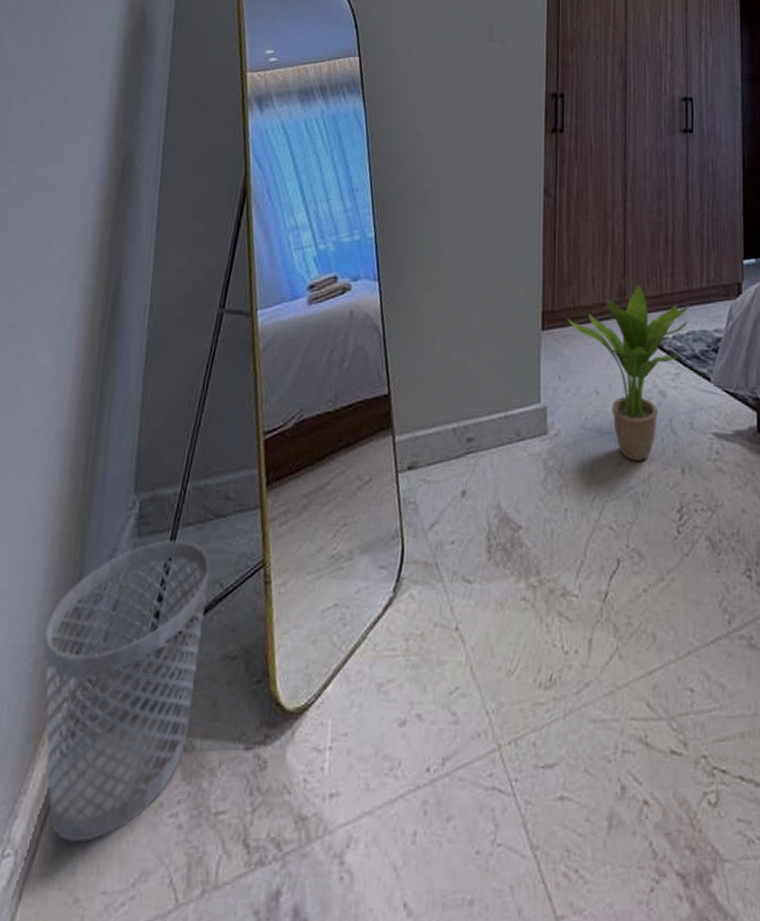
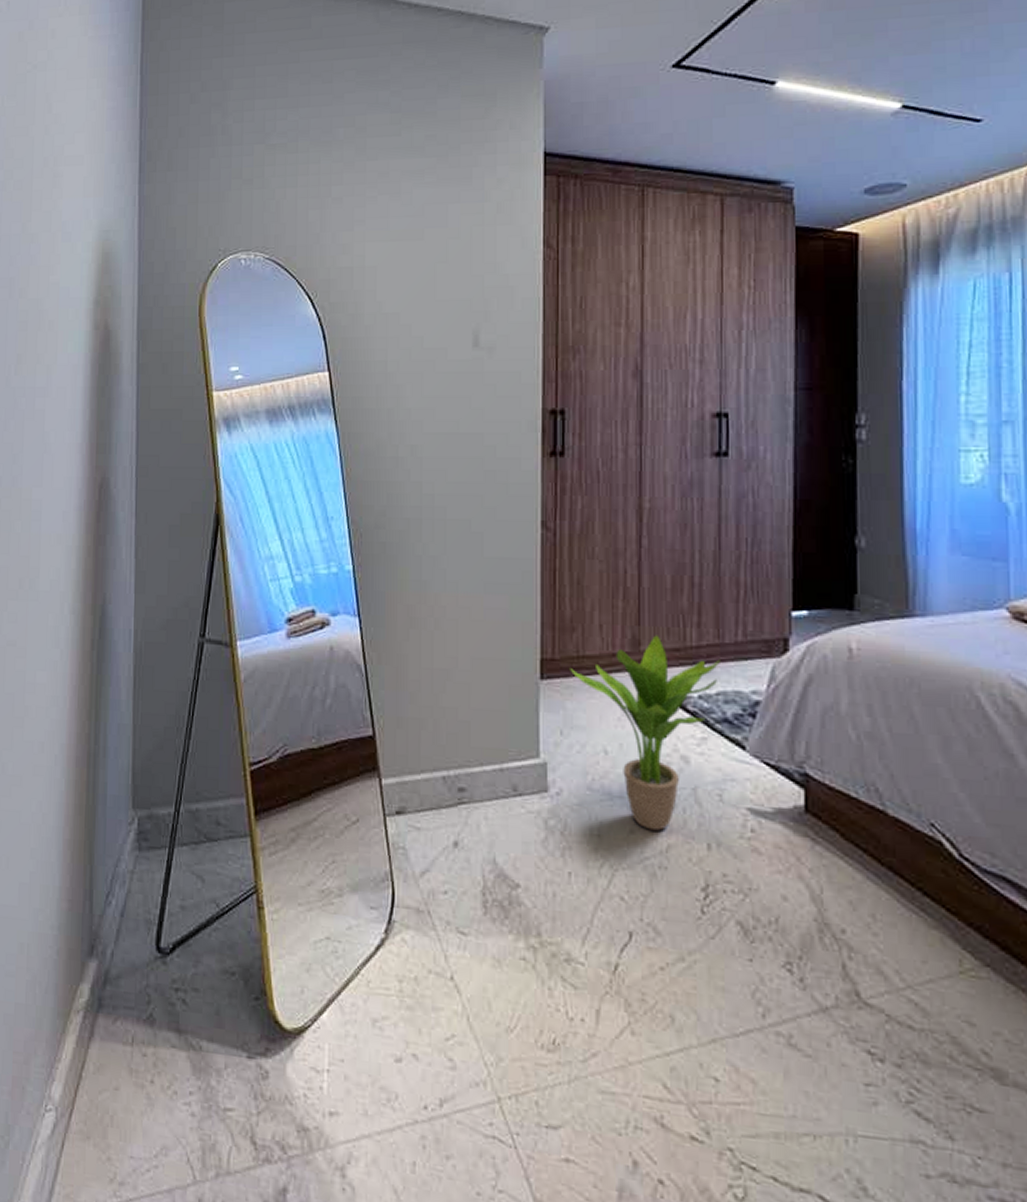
wastebasket: present [44,540,210,841] -> none [64,857,205,1111]

